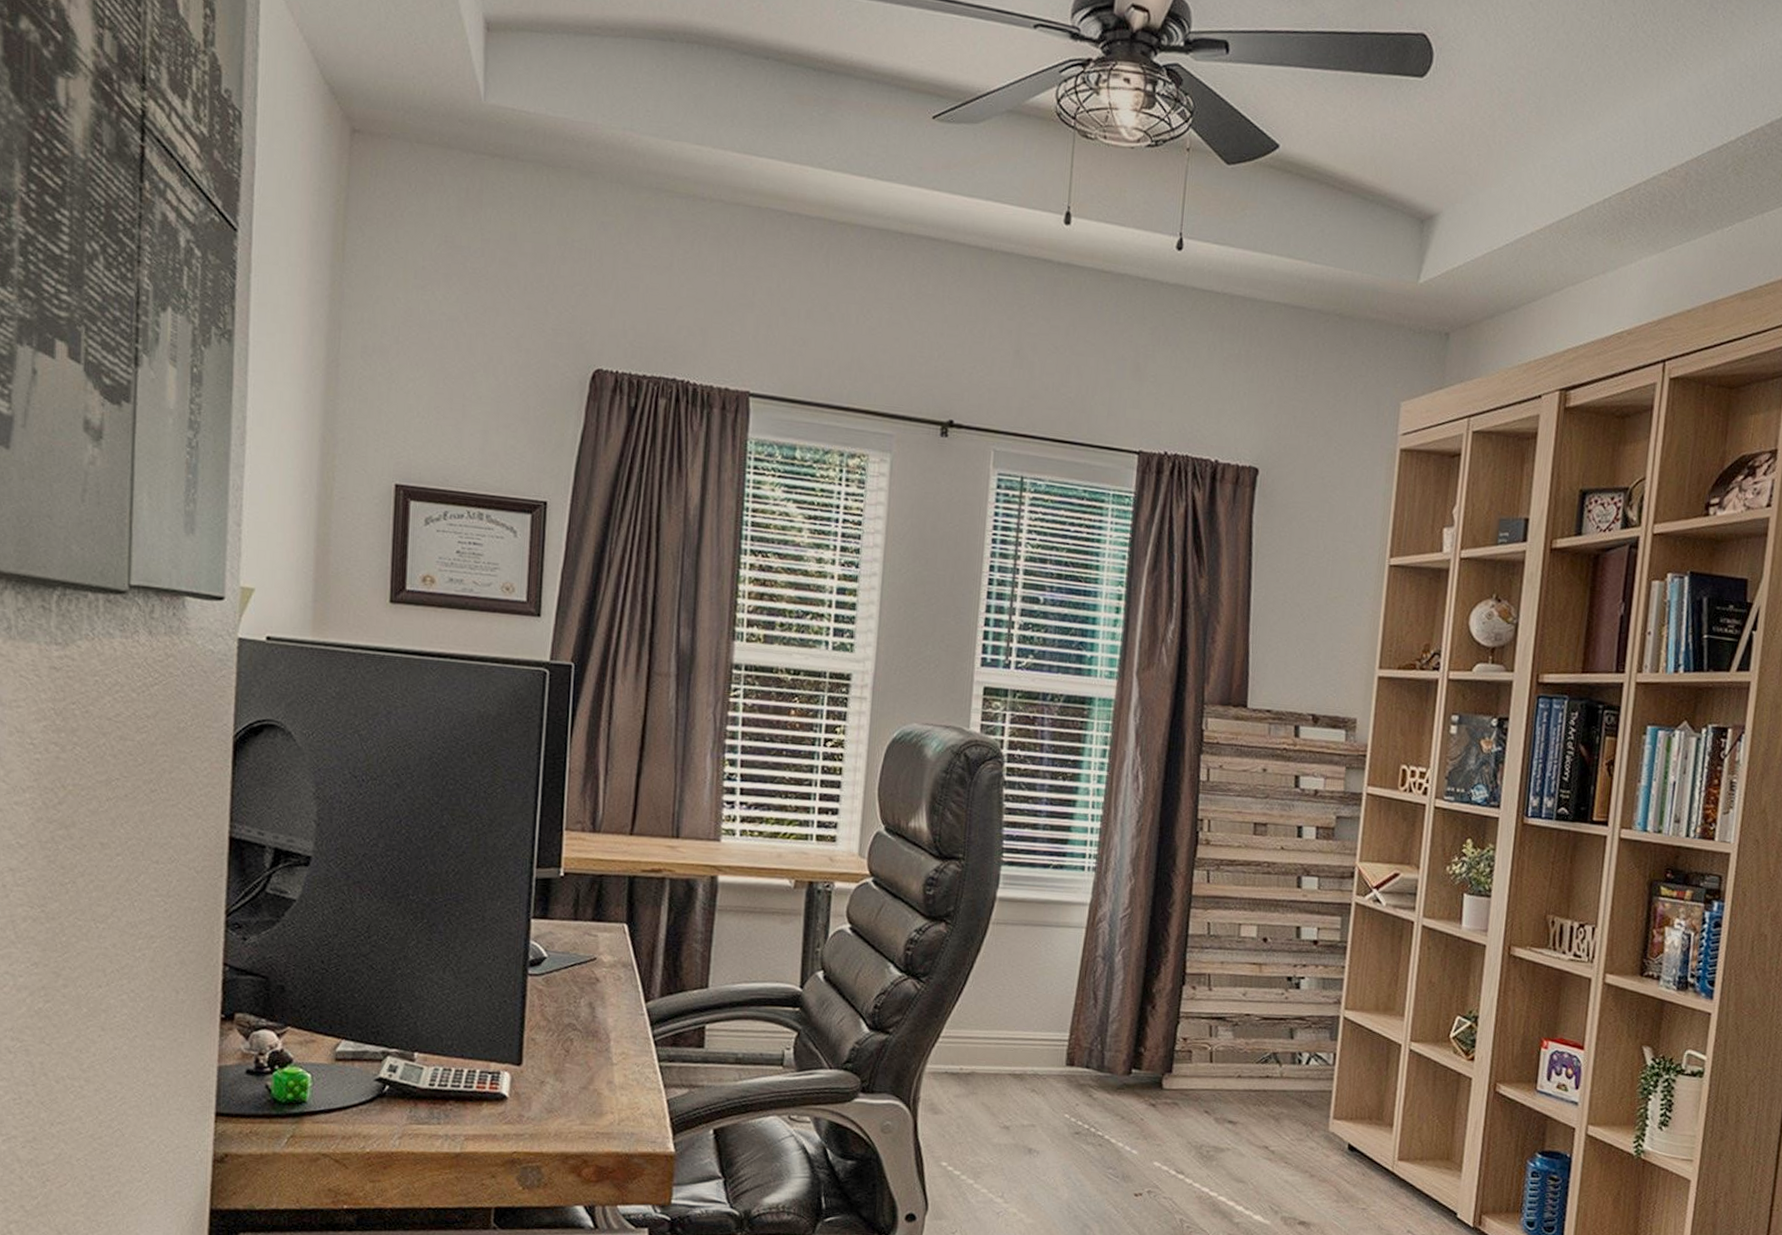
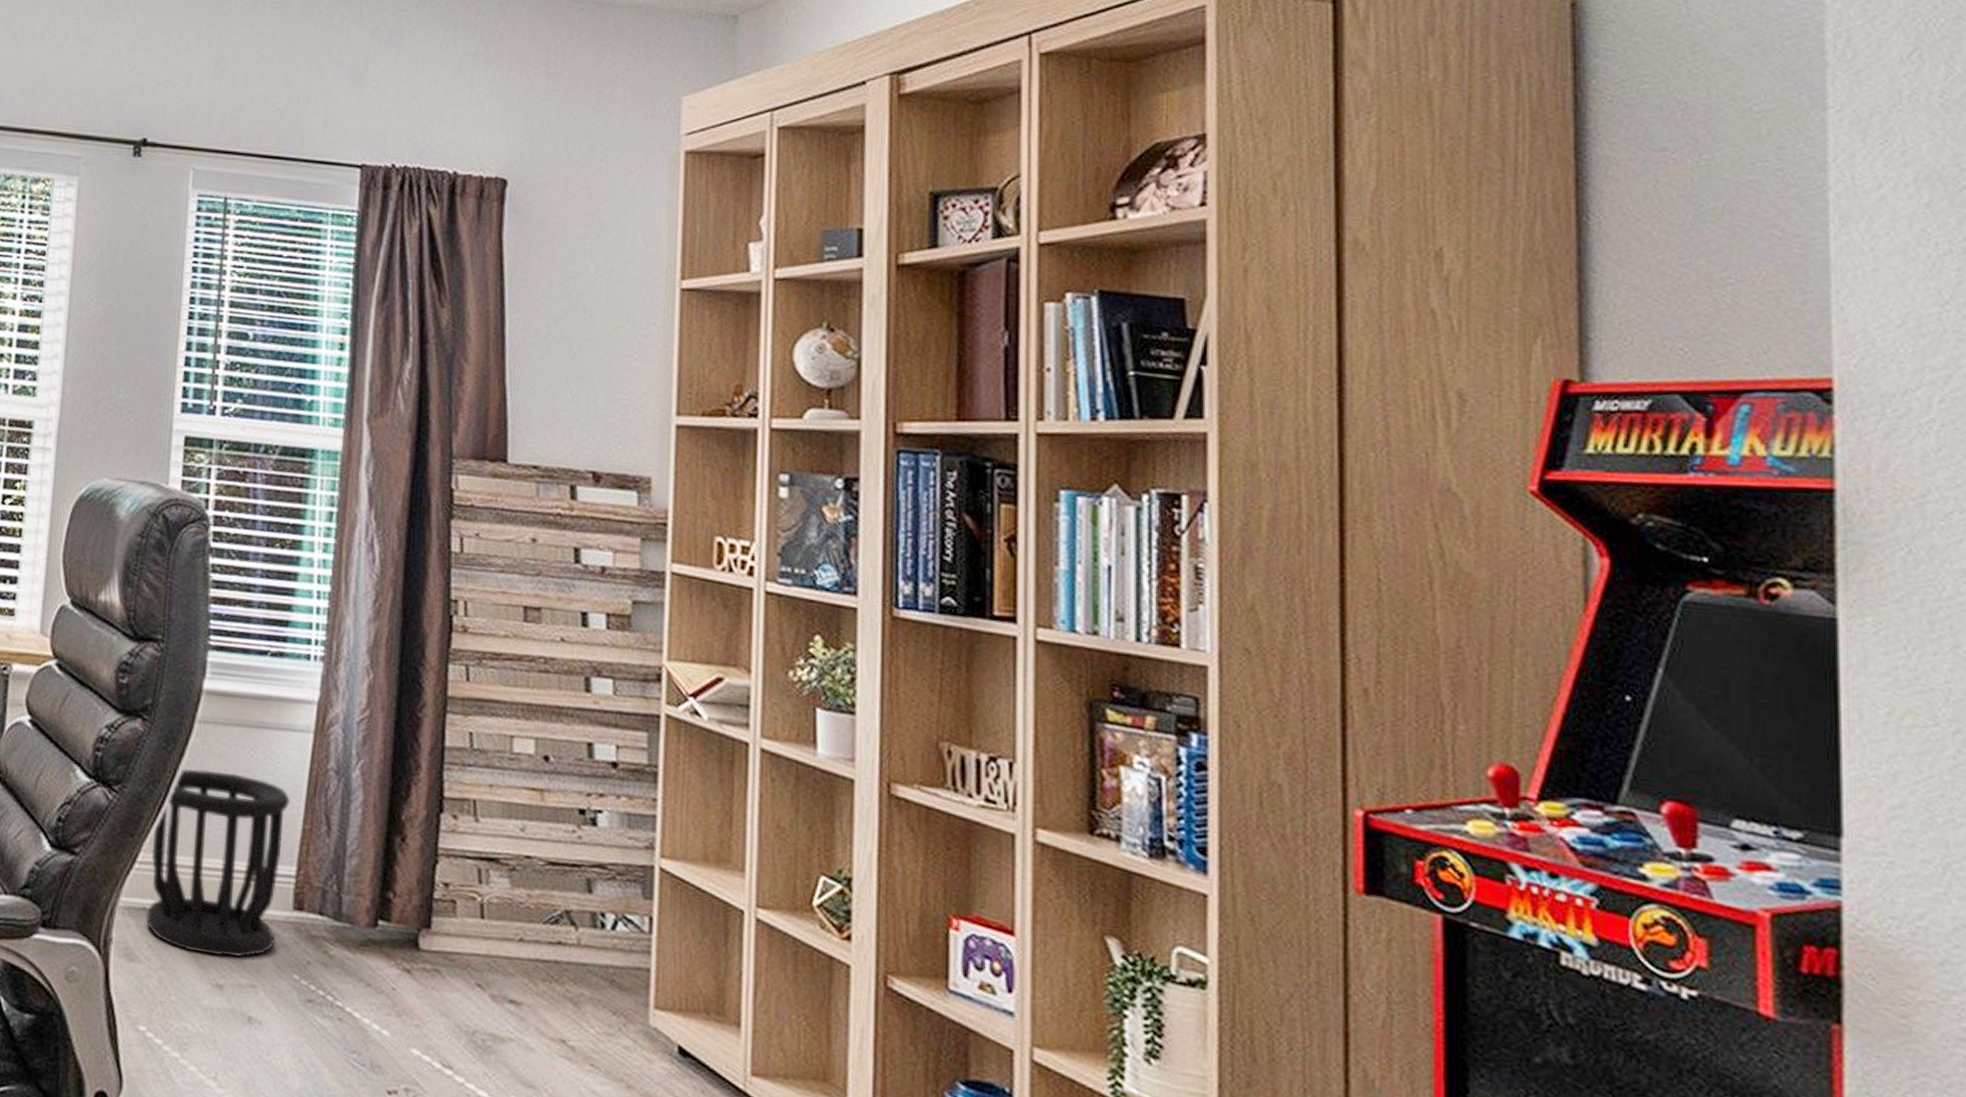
wastebasket: none [947,961,1066,1105] -> present [145,769,291,957]

